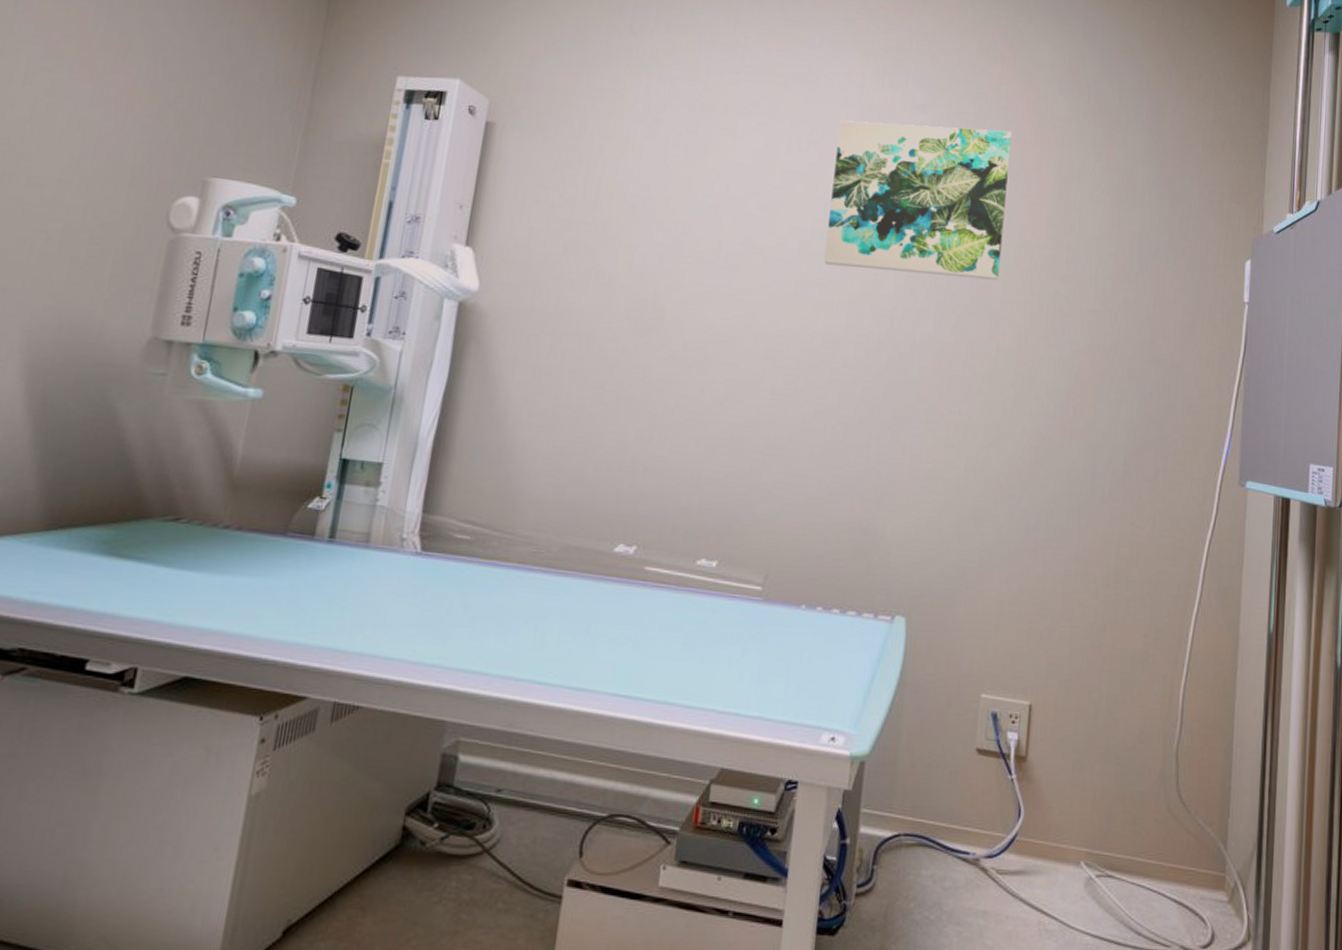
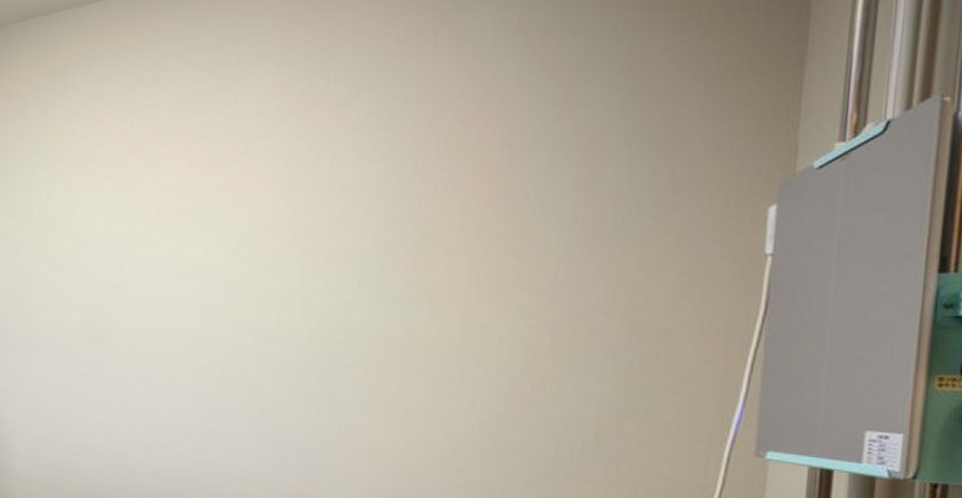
wall art: present [823,120,1013,281] -> none [251,109,450,267]

